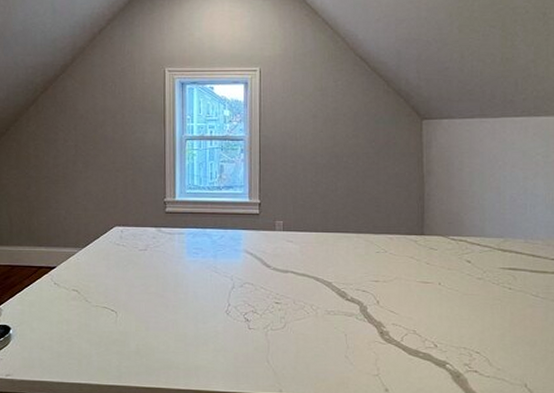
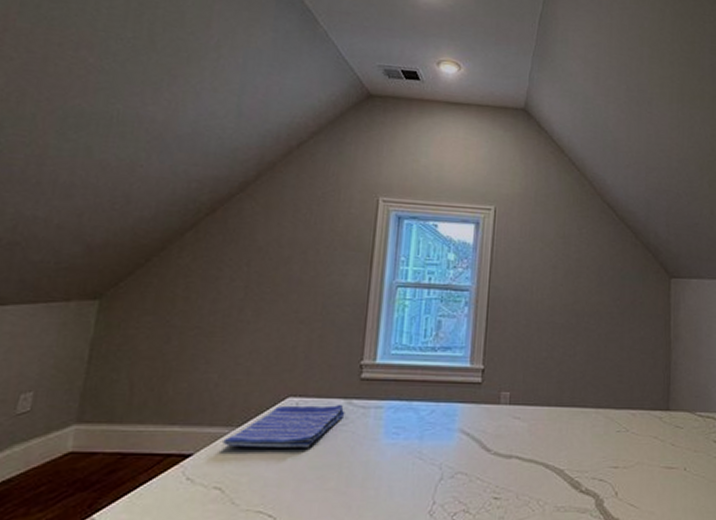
dish towel: none [74,231,157,263] -> present [223,404,345,448]

